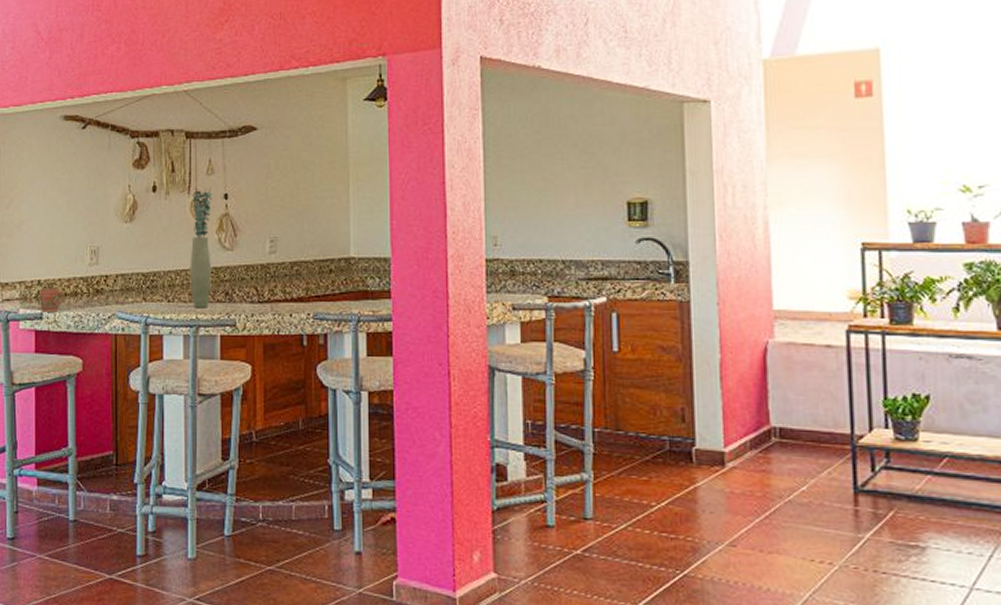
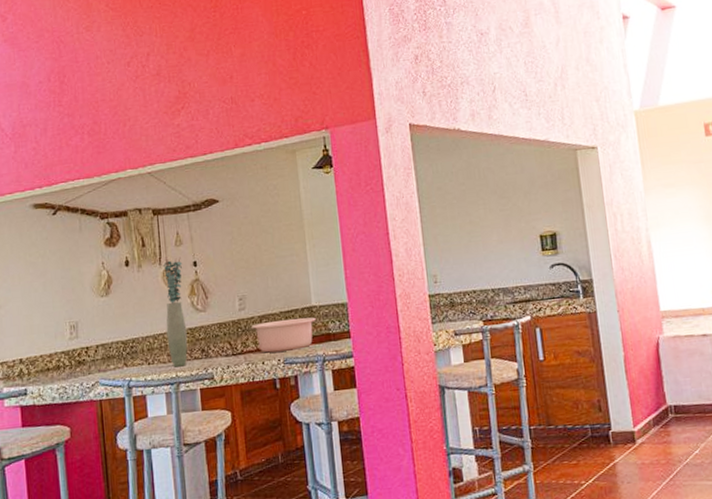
mug: present [40,288,65,312] -> none [22,364,48,388]
bowl: none [281,269,353,306] -> present [251,317,316,353]

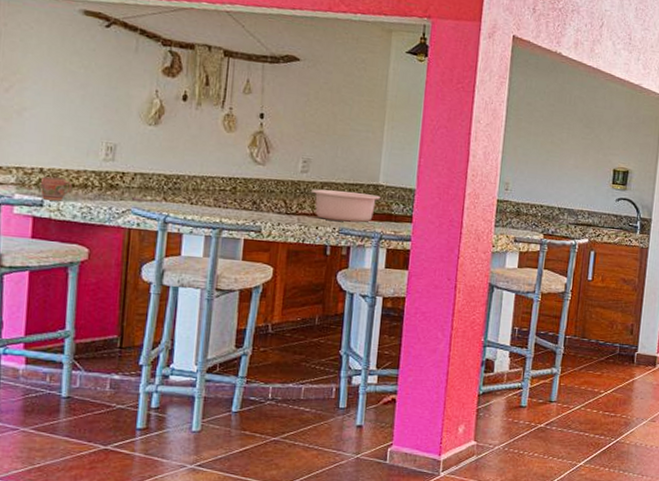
mug: none [22,364,48,388] -> present [40,176,73,201]
vase: present [163,256,188,369] -> none [216,101,248,215]

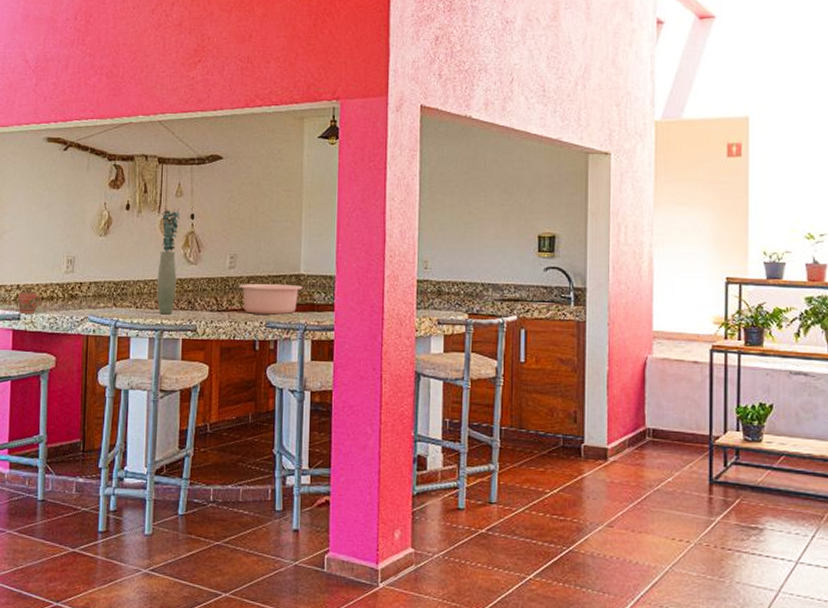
vase: none [216,101,248,215] -> present [156,206,181,316]

